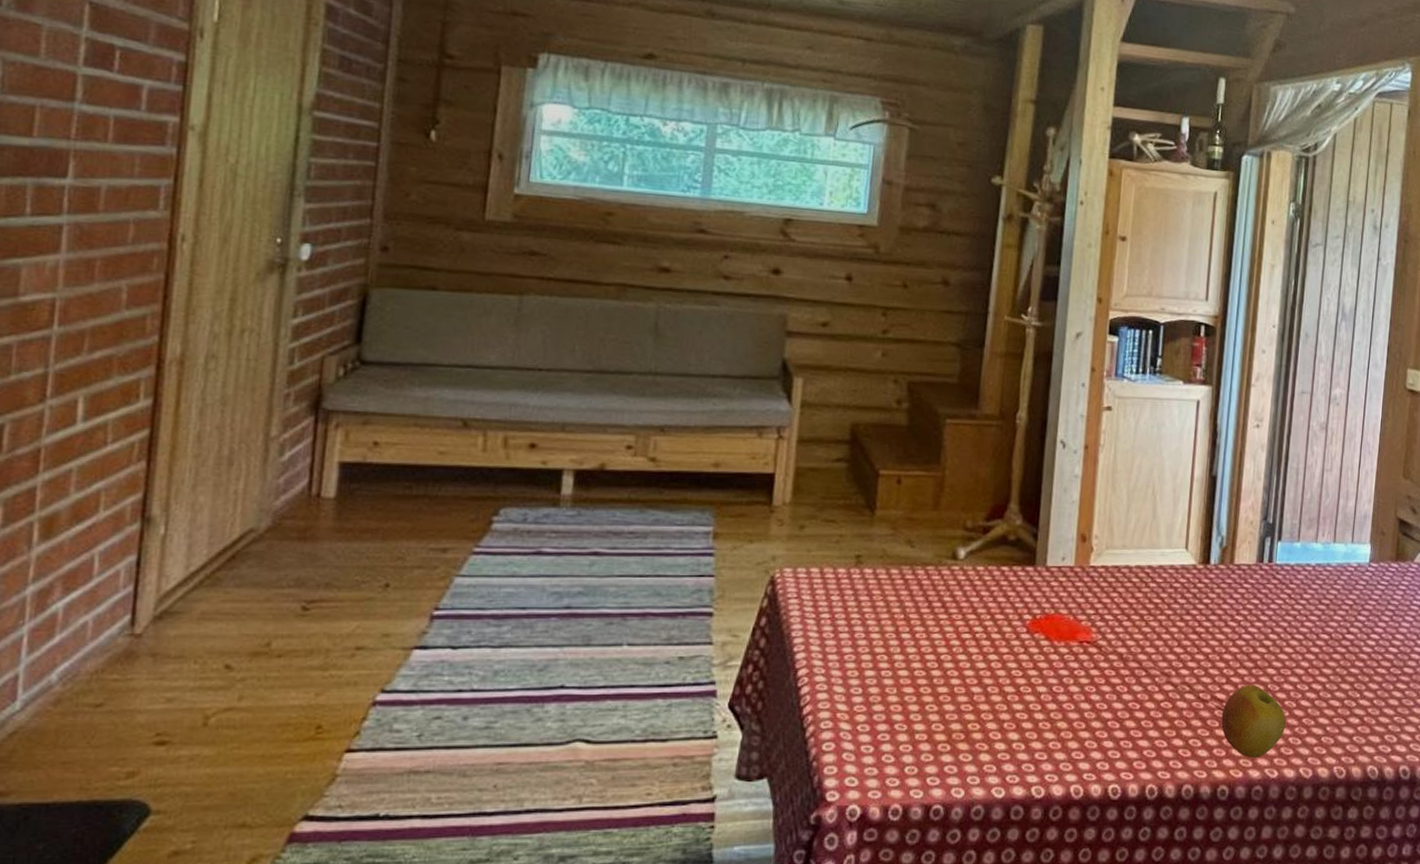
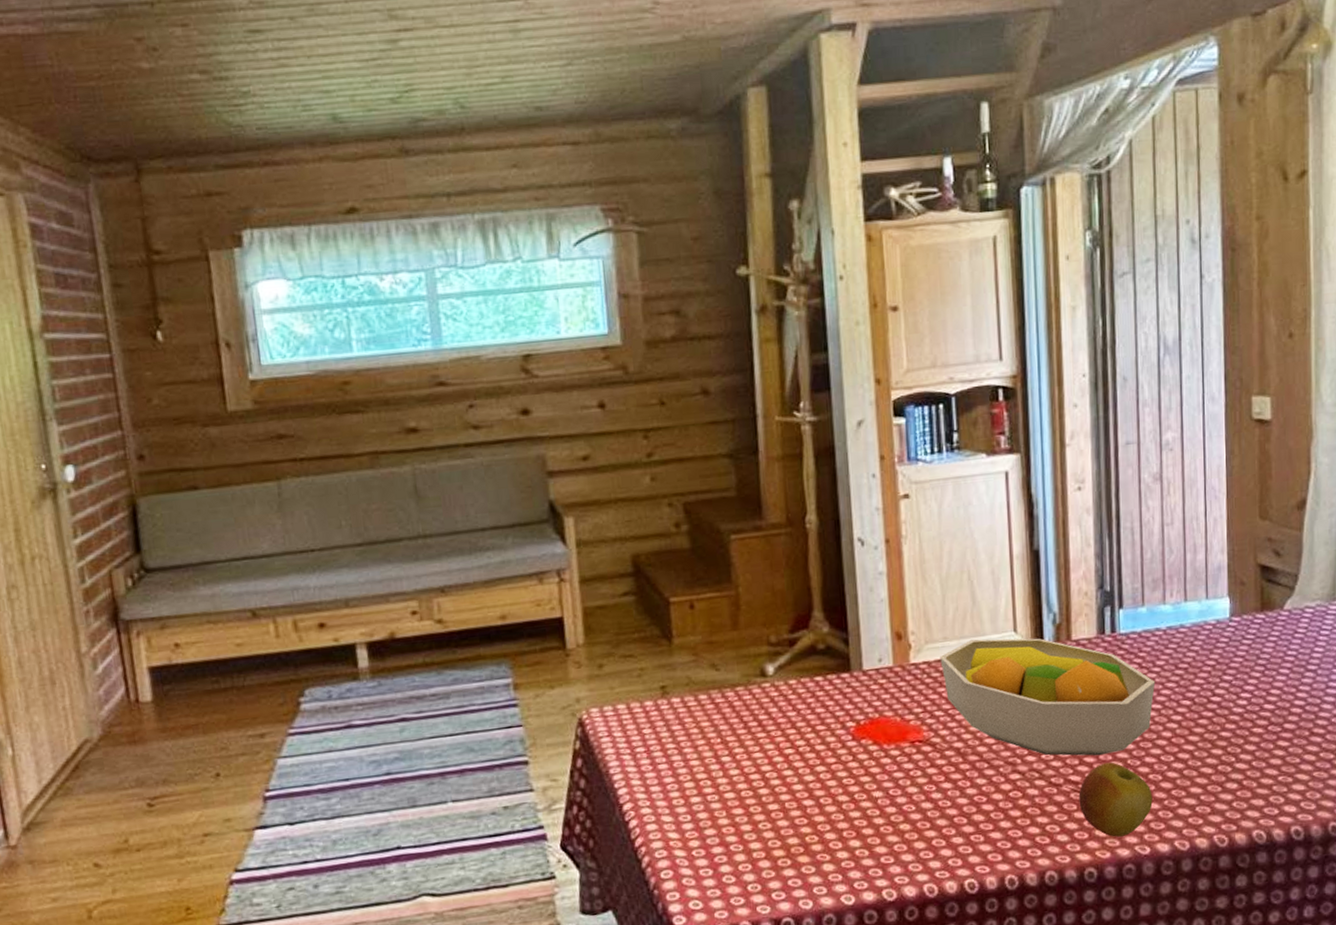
fruit bowl: none [1117,550,1301,677] -> present [940,638,1156,756]

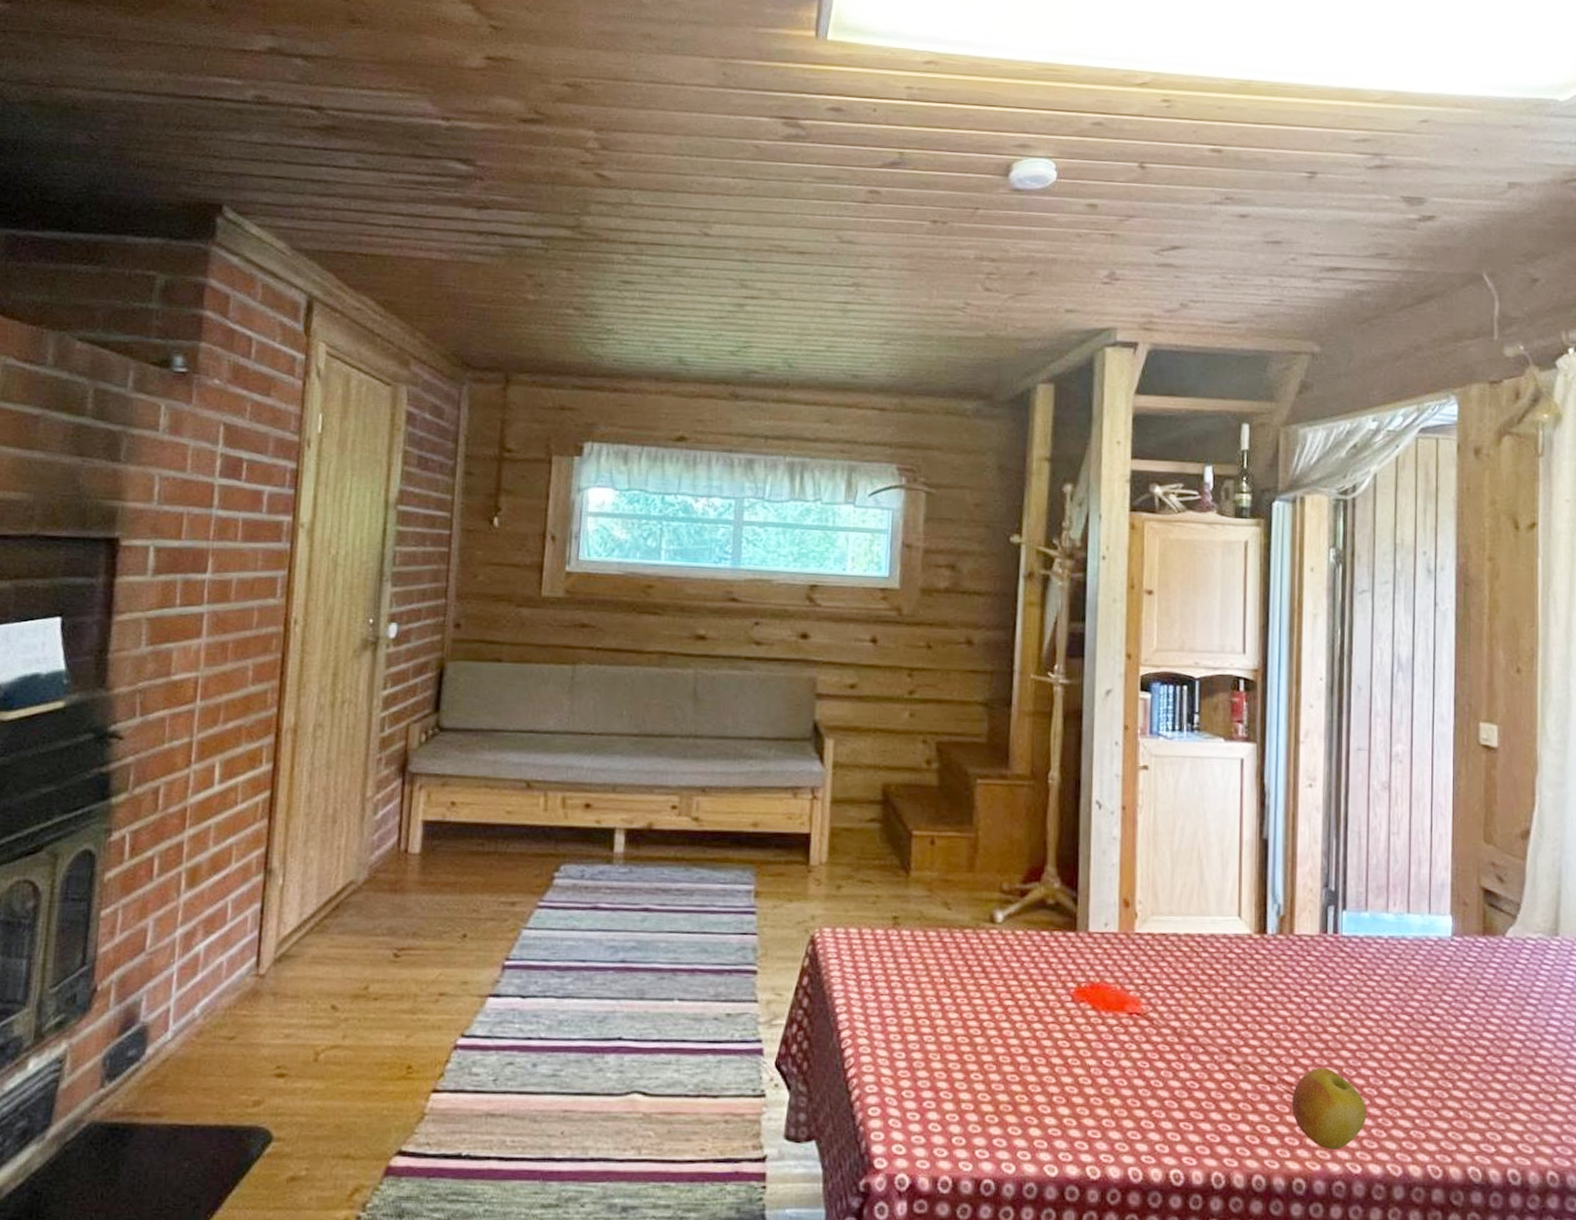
fruit bowl: present [940,638,1156,756] -> none [1164,917,1375,1059]

